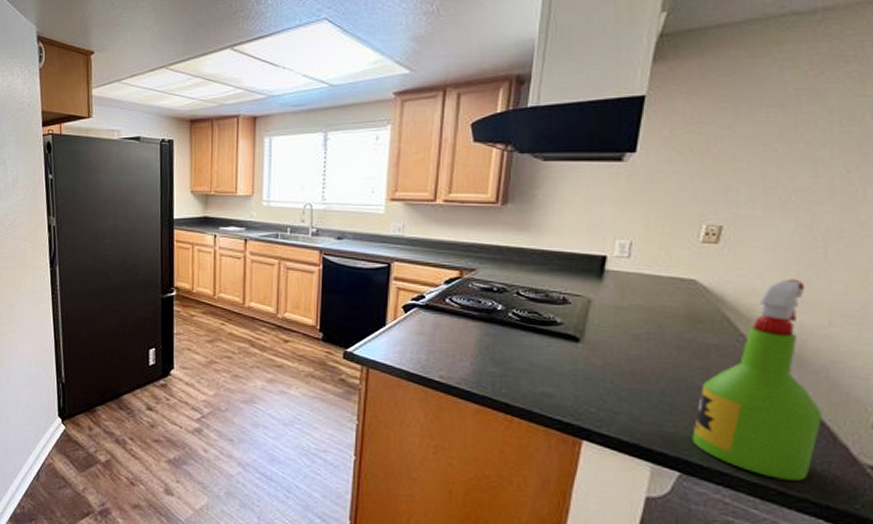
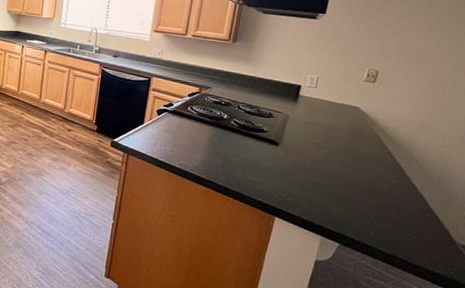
spray bottle: present [692,279,823,481] -> none [349,111,435,254]

